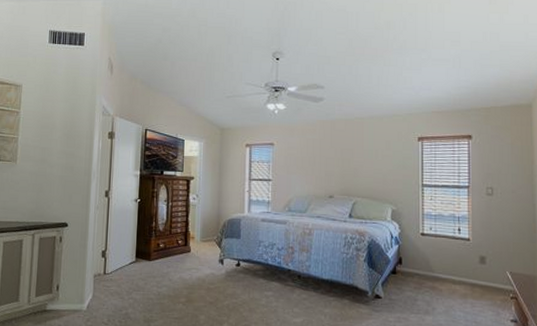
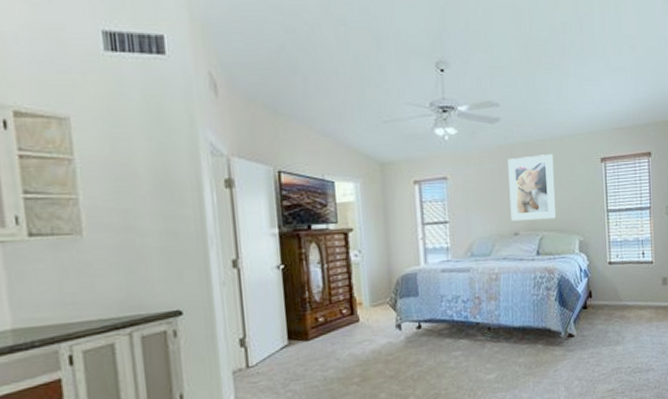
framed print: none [327,130,371,187] -> present [507,154,557,222]

